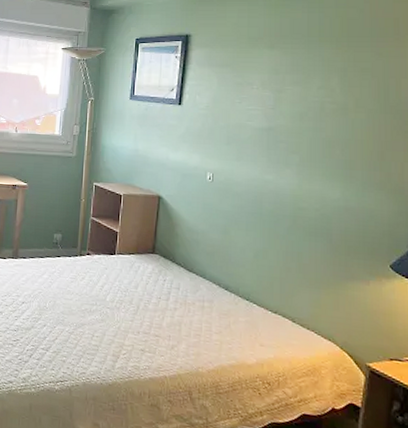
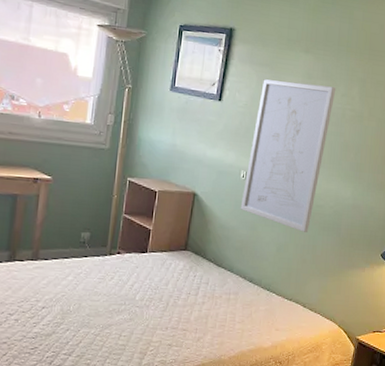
wall art: none [209,79,311,238] -> present [240,79,336,232]

